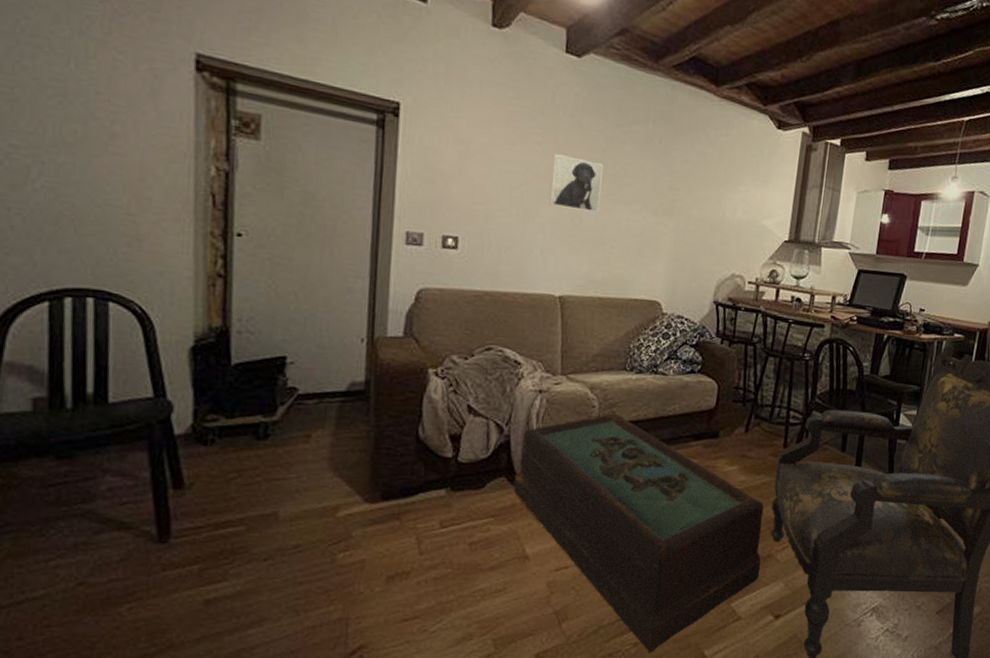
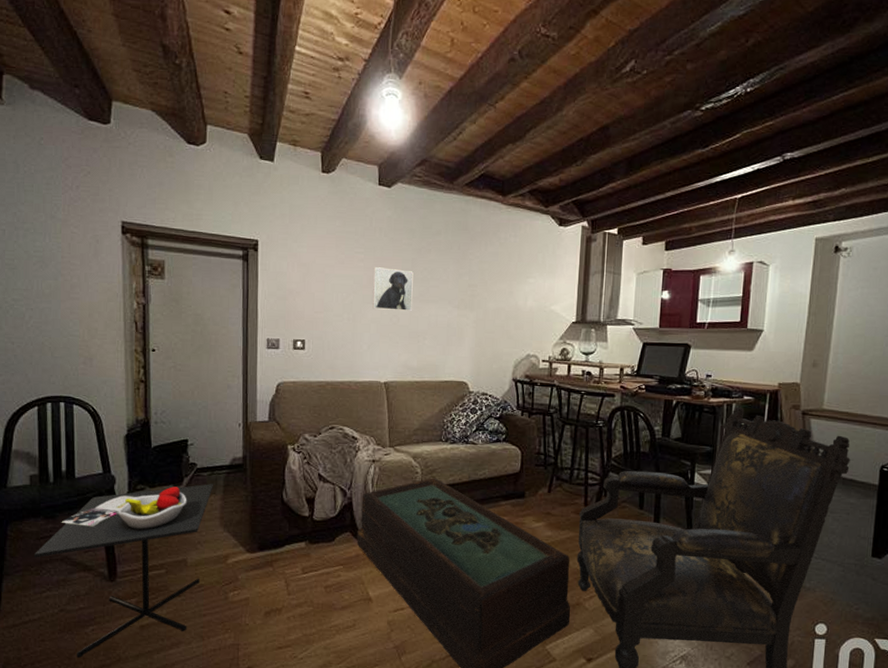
kitchen table: none [35,415,321,646] -> present [33,484,213,658]

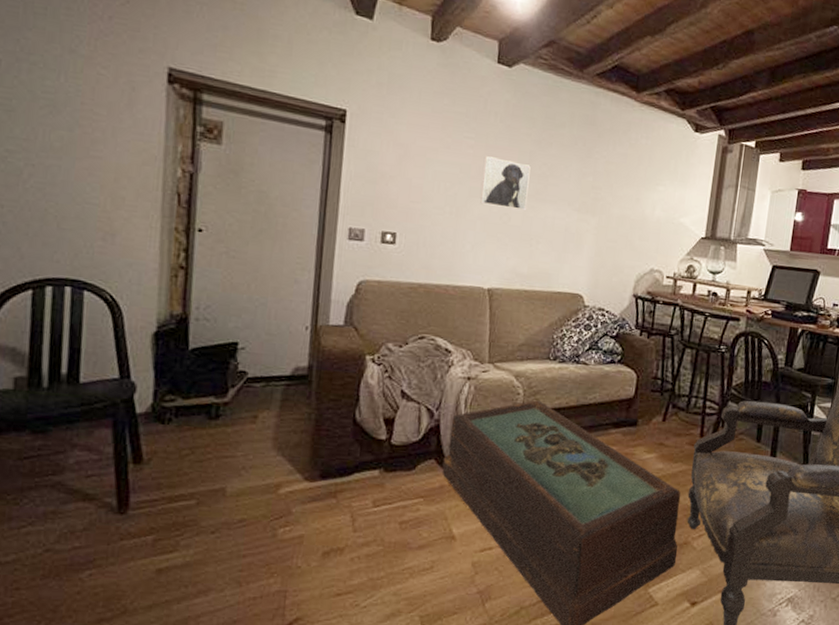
kitchen table: present [33,484,213,658] -> none [12,397,267,610]

